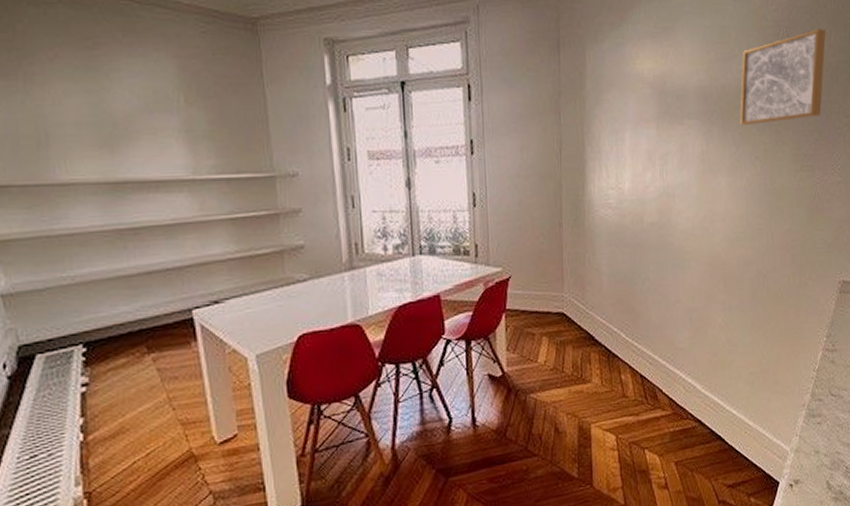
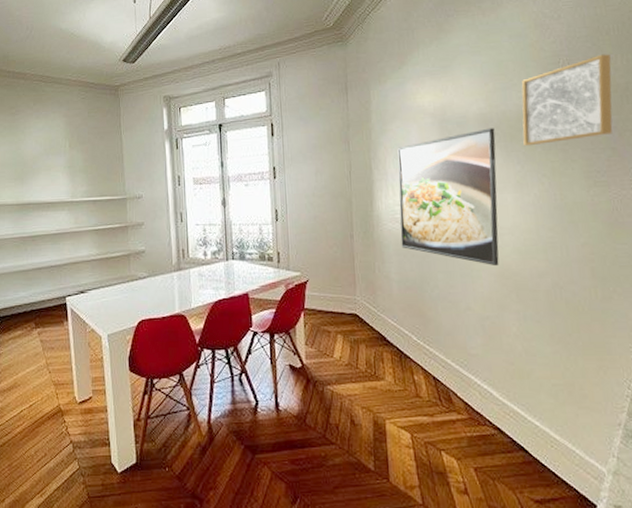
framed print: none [613,103,714,256] -> present [397,128,499,267]

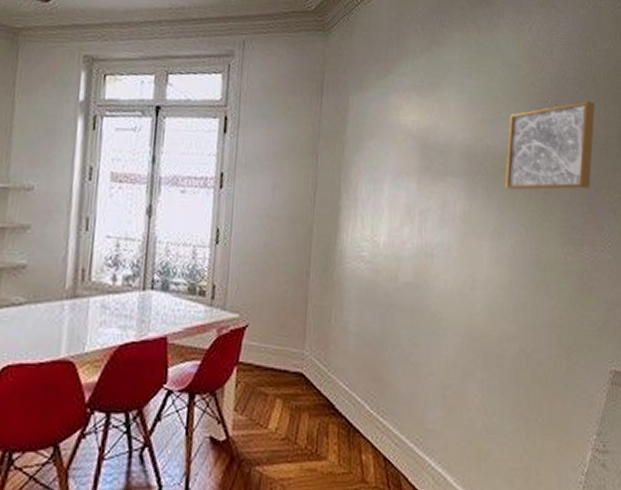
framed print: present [397,128,499,267] -> none [364,163,478,325]

